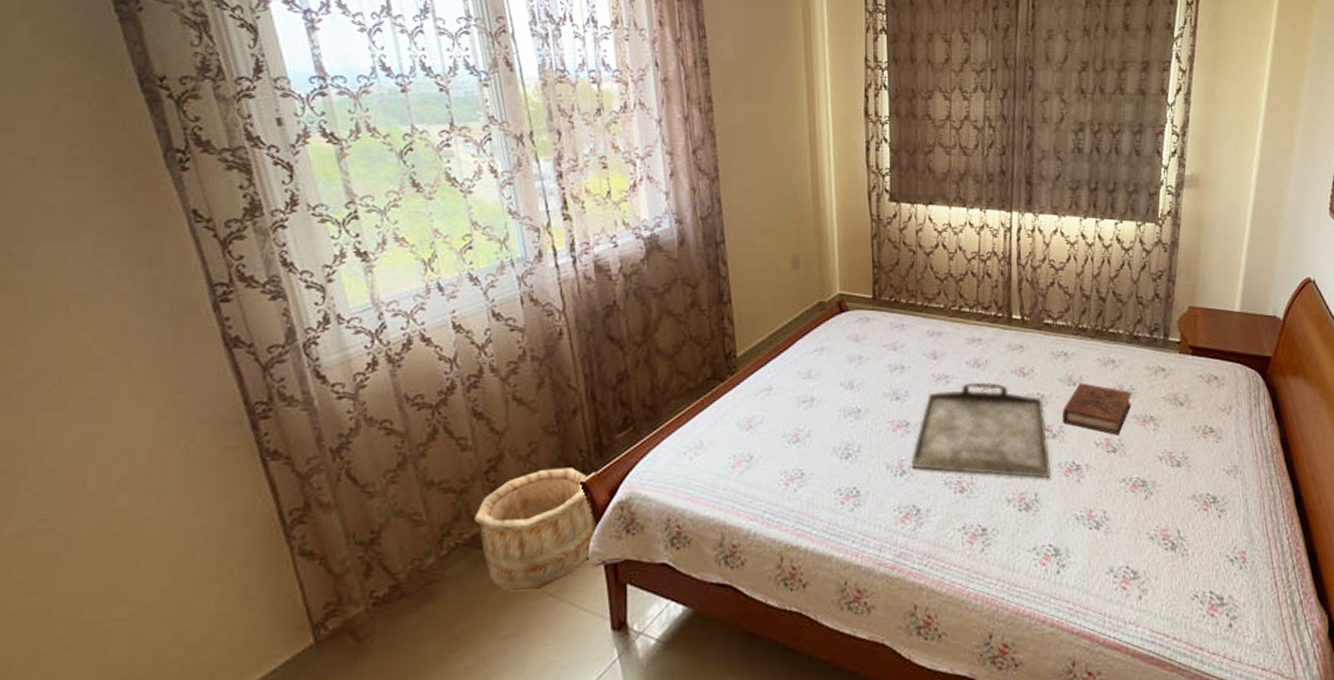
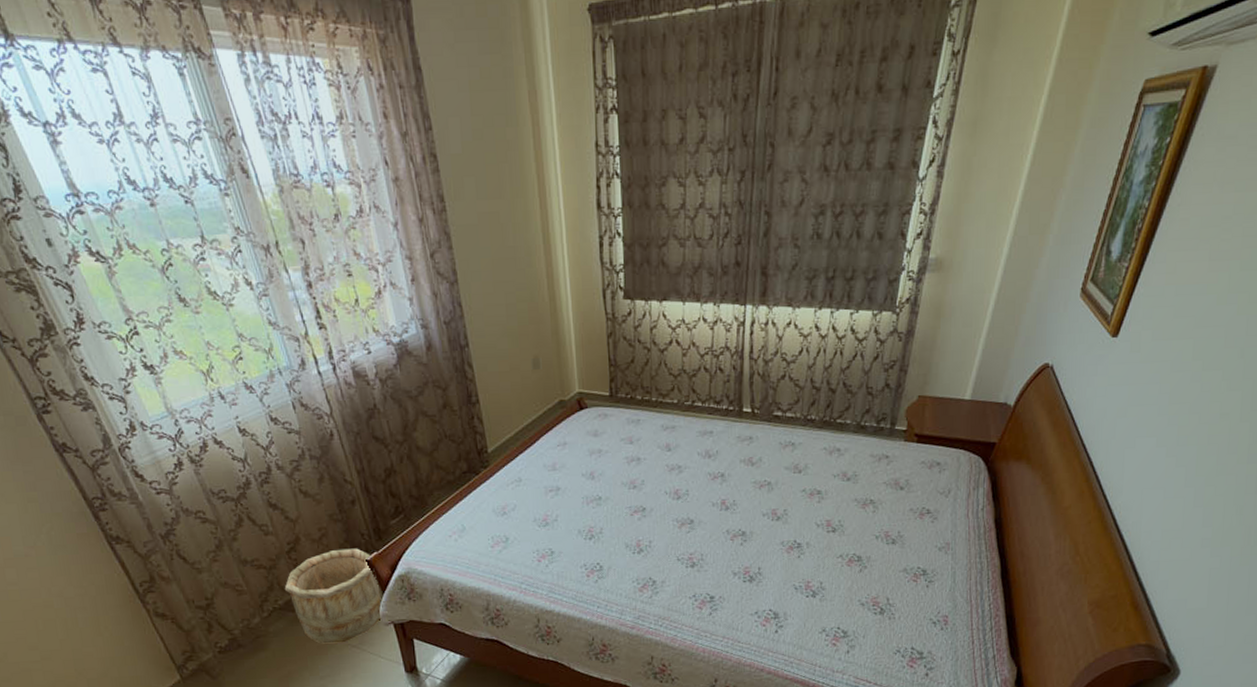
serving tray: present [912,382,1051,478] -> none [648,471,774,554]
book: present [1061,382,1132,435] -> none [786,470,855,517]

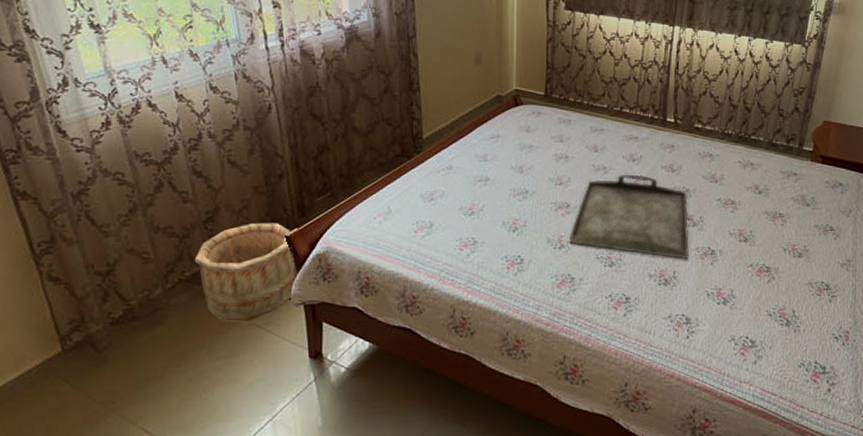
serving tray: none [648,471,774,554] -> present [569,174,689,259]

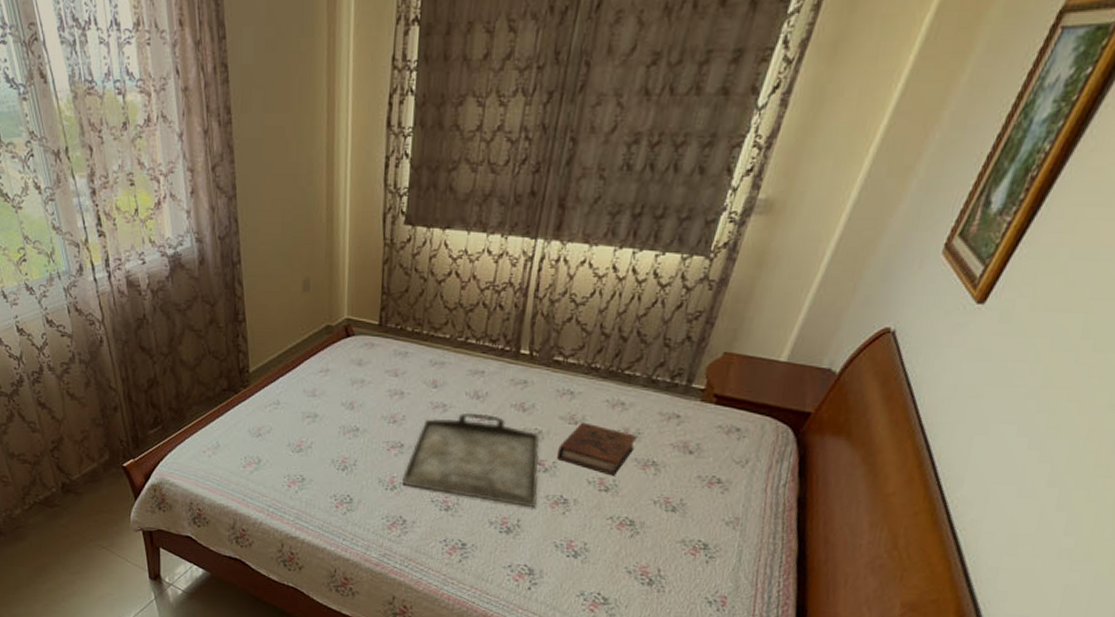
wooden bucket: present [194,222,296,322] -> none [45,453,134,543]
book: none [702,181,766,228] -> present [556,422,638,476]

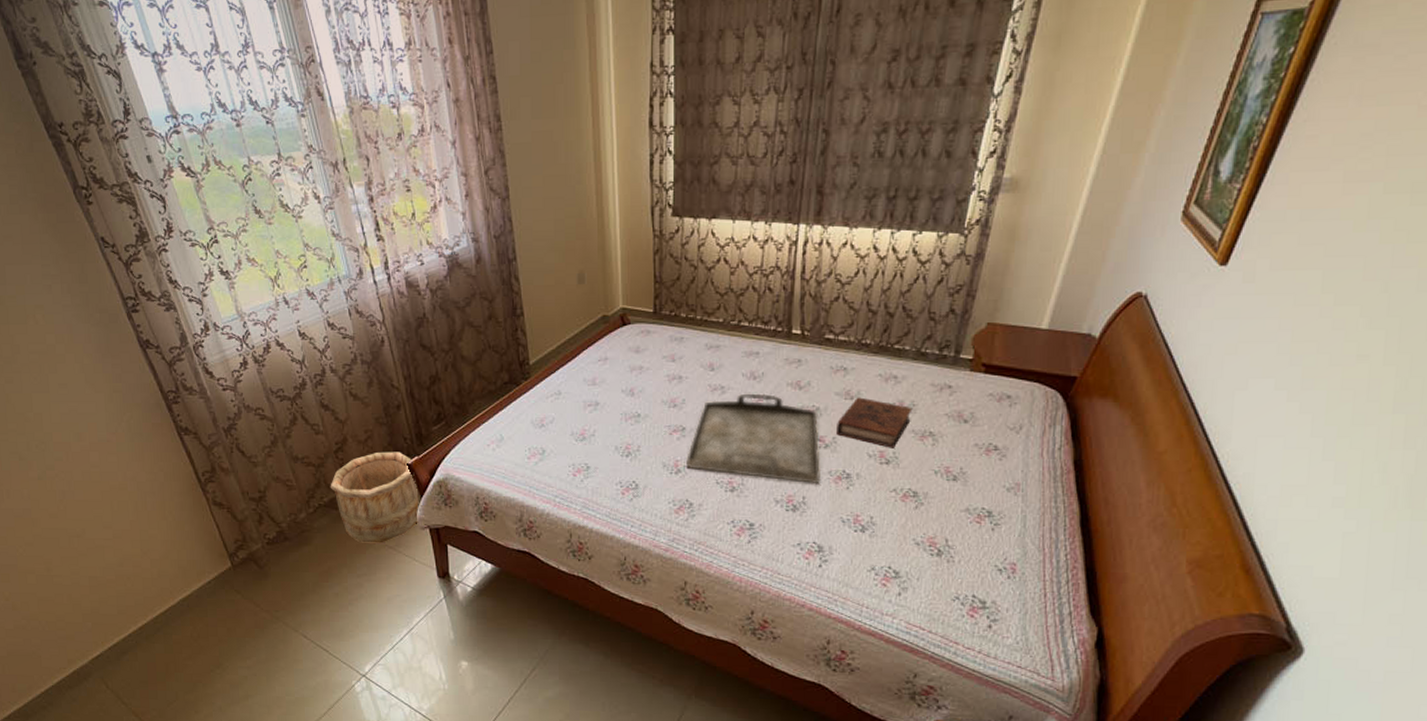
wooden bucket: none [45,453,134,543] -> present [330,451,420,543]

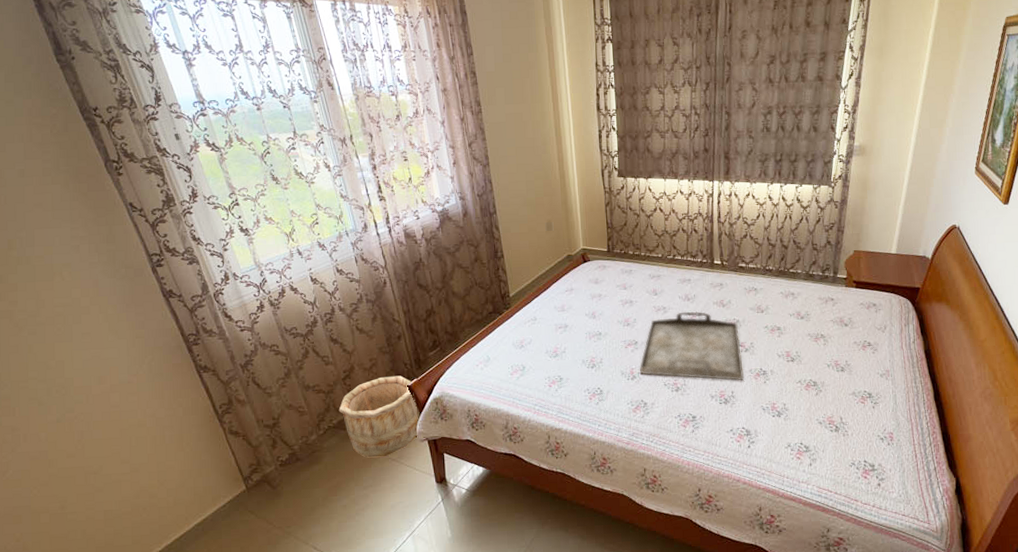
book: present [835,397,913,448] -> none [752,310,807,349]

